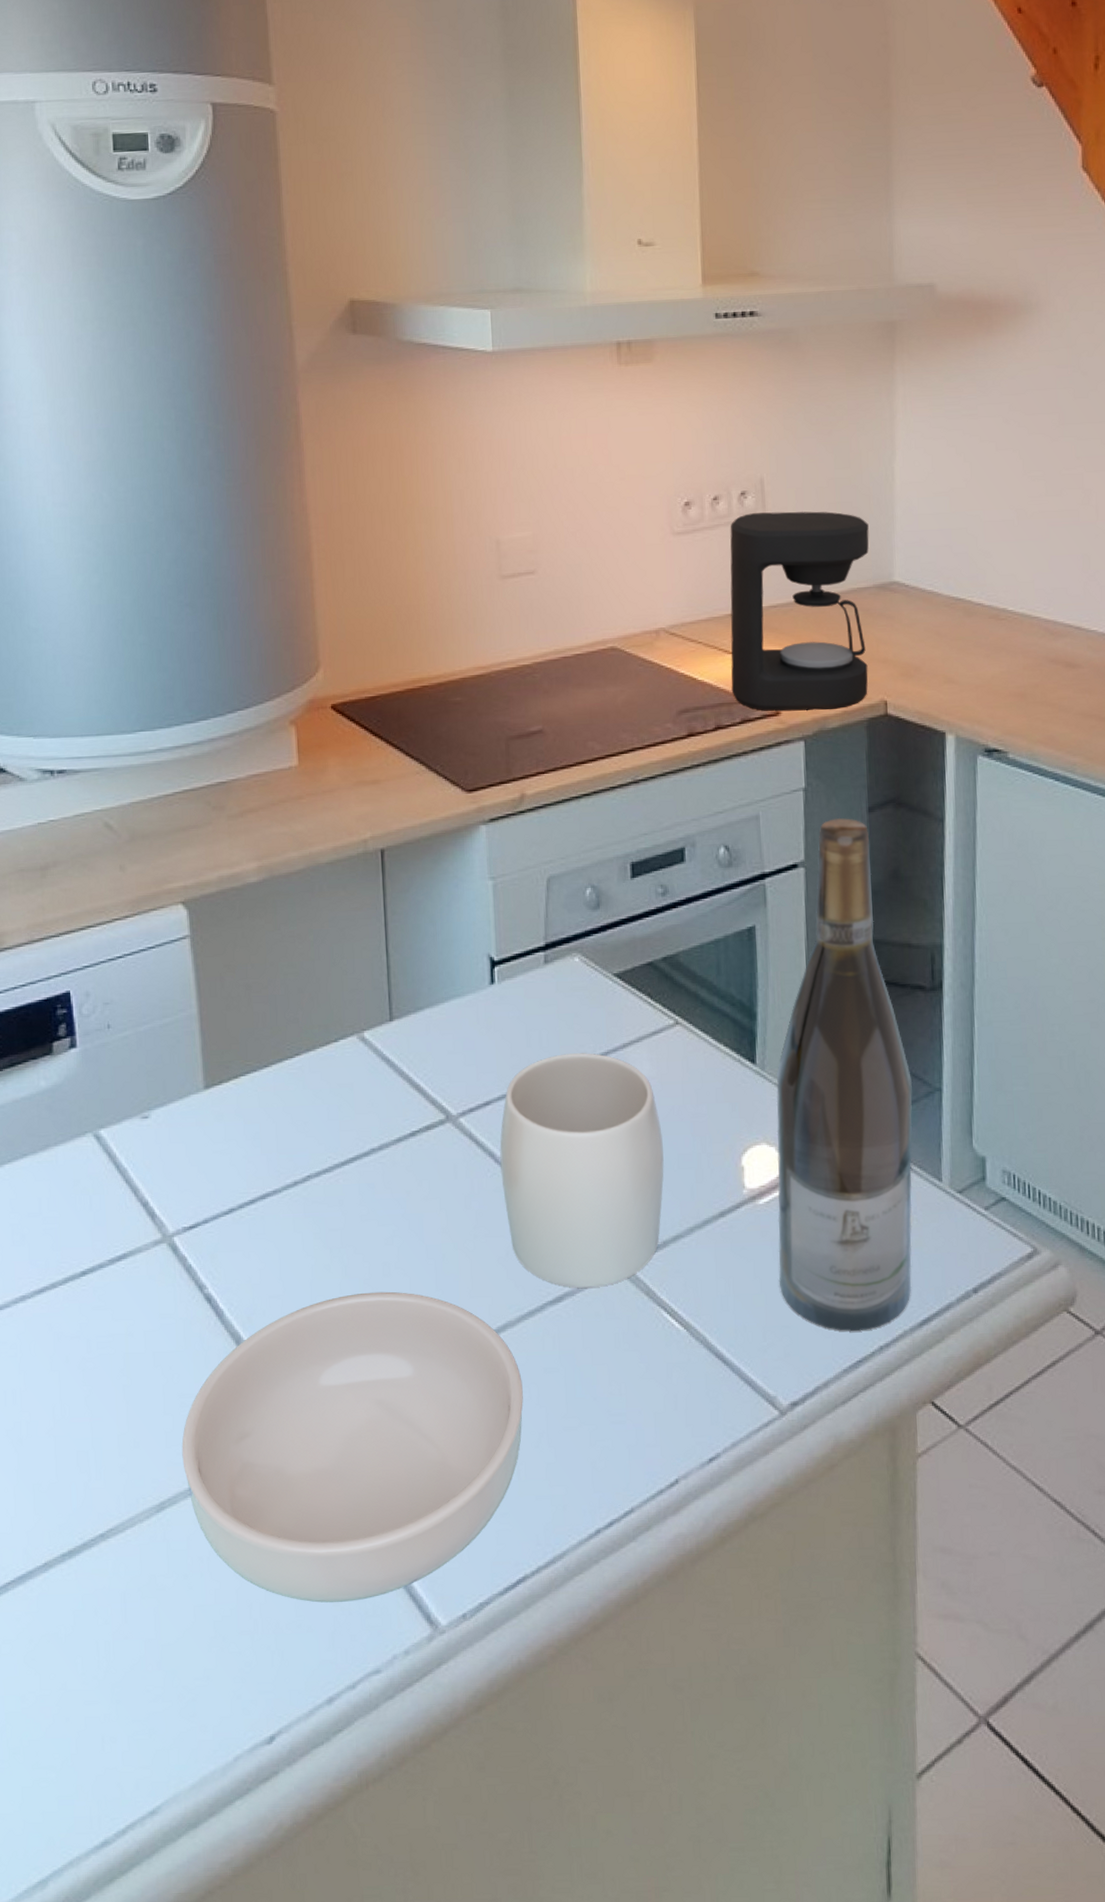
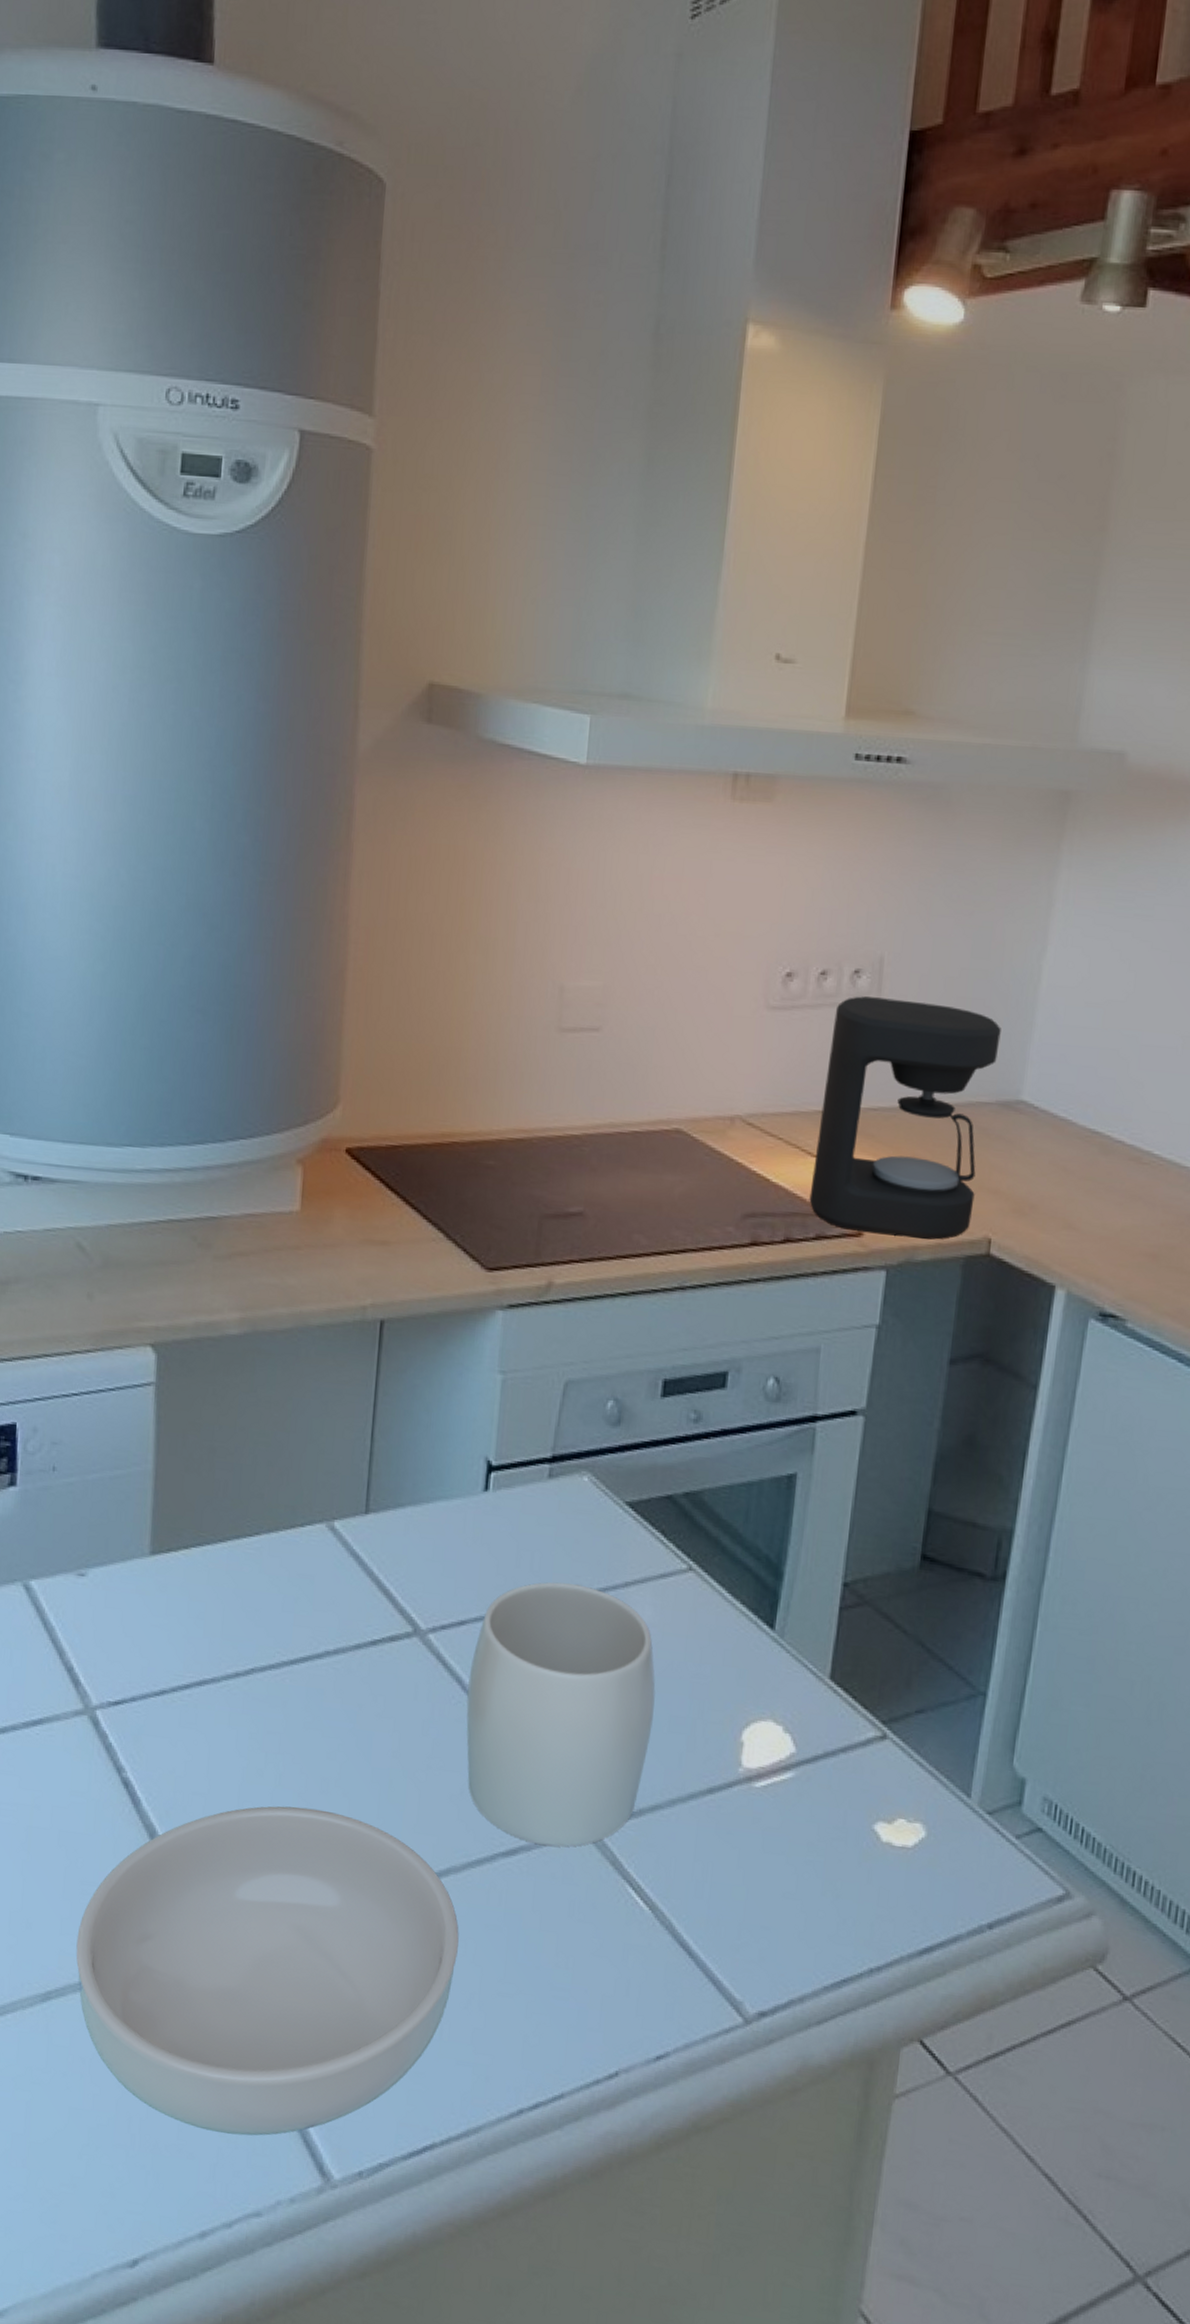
wine bottle: present [776,817,913,1332] -> none [764,1365,954,1949]

